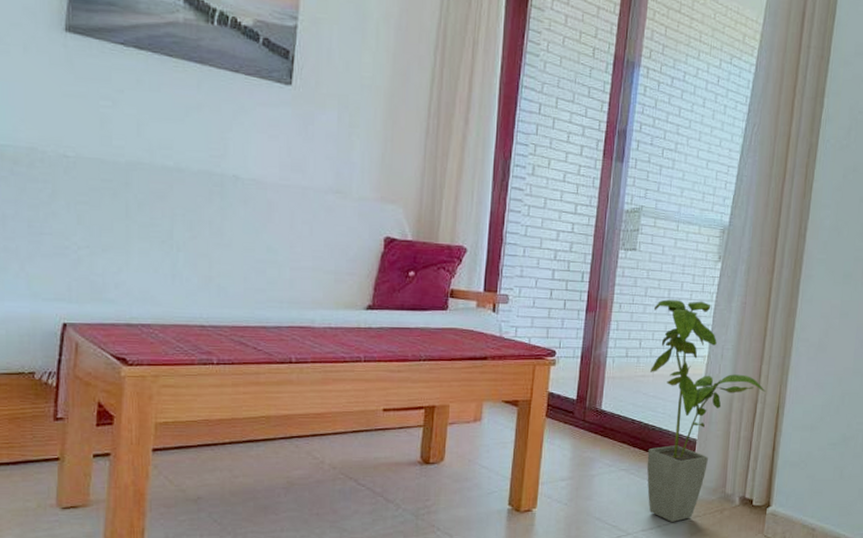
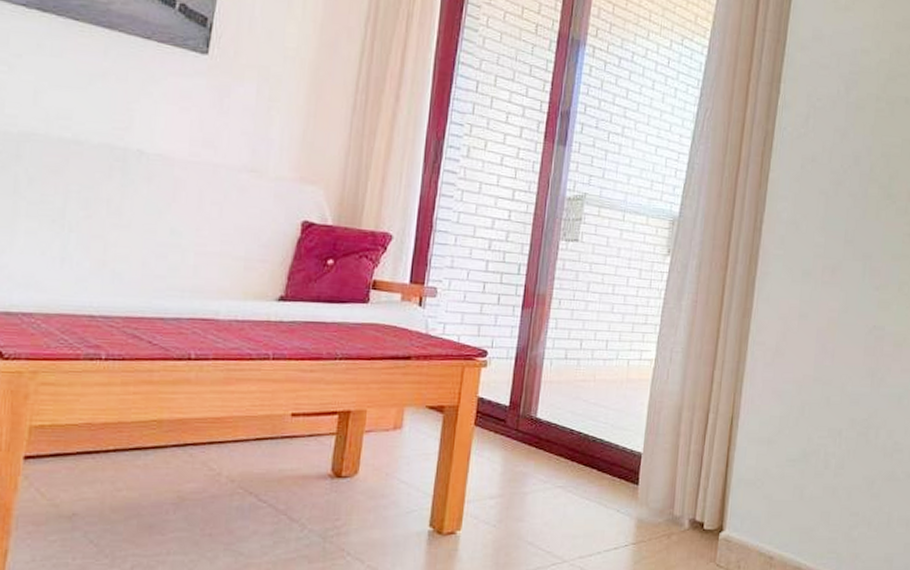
house plant: present [646,299,766,522] -> none [586,296,719,548]

